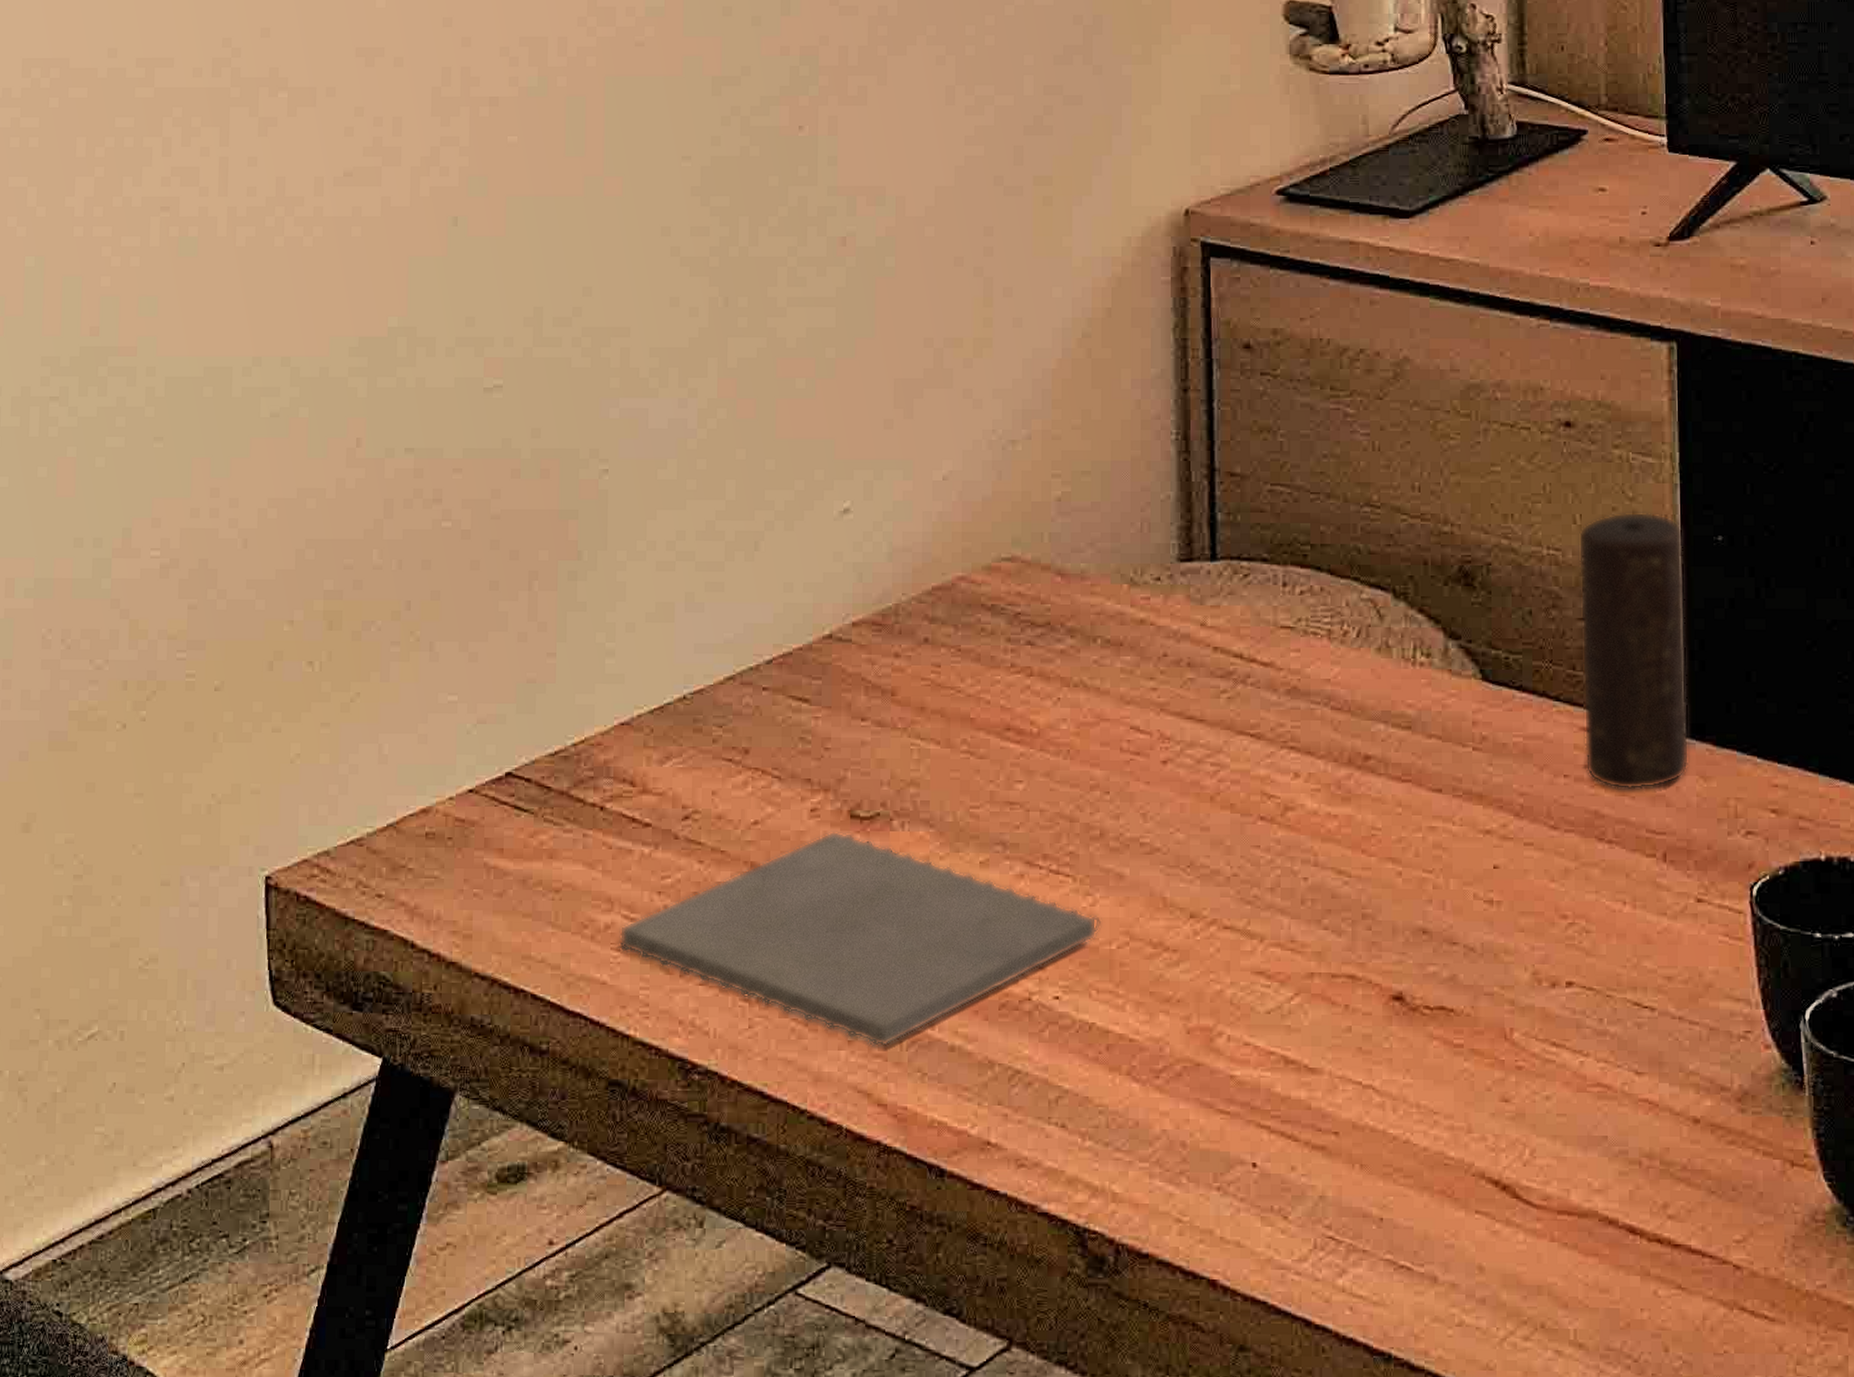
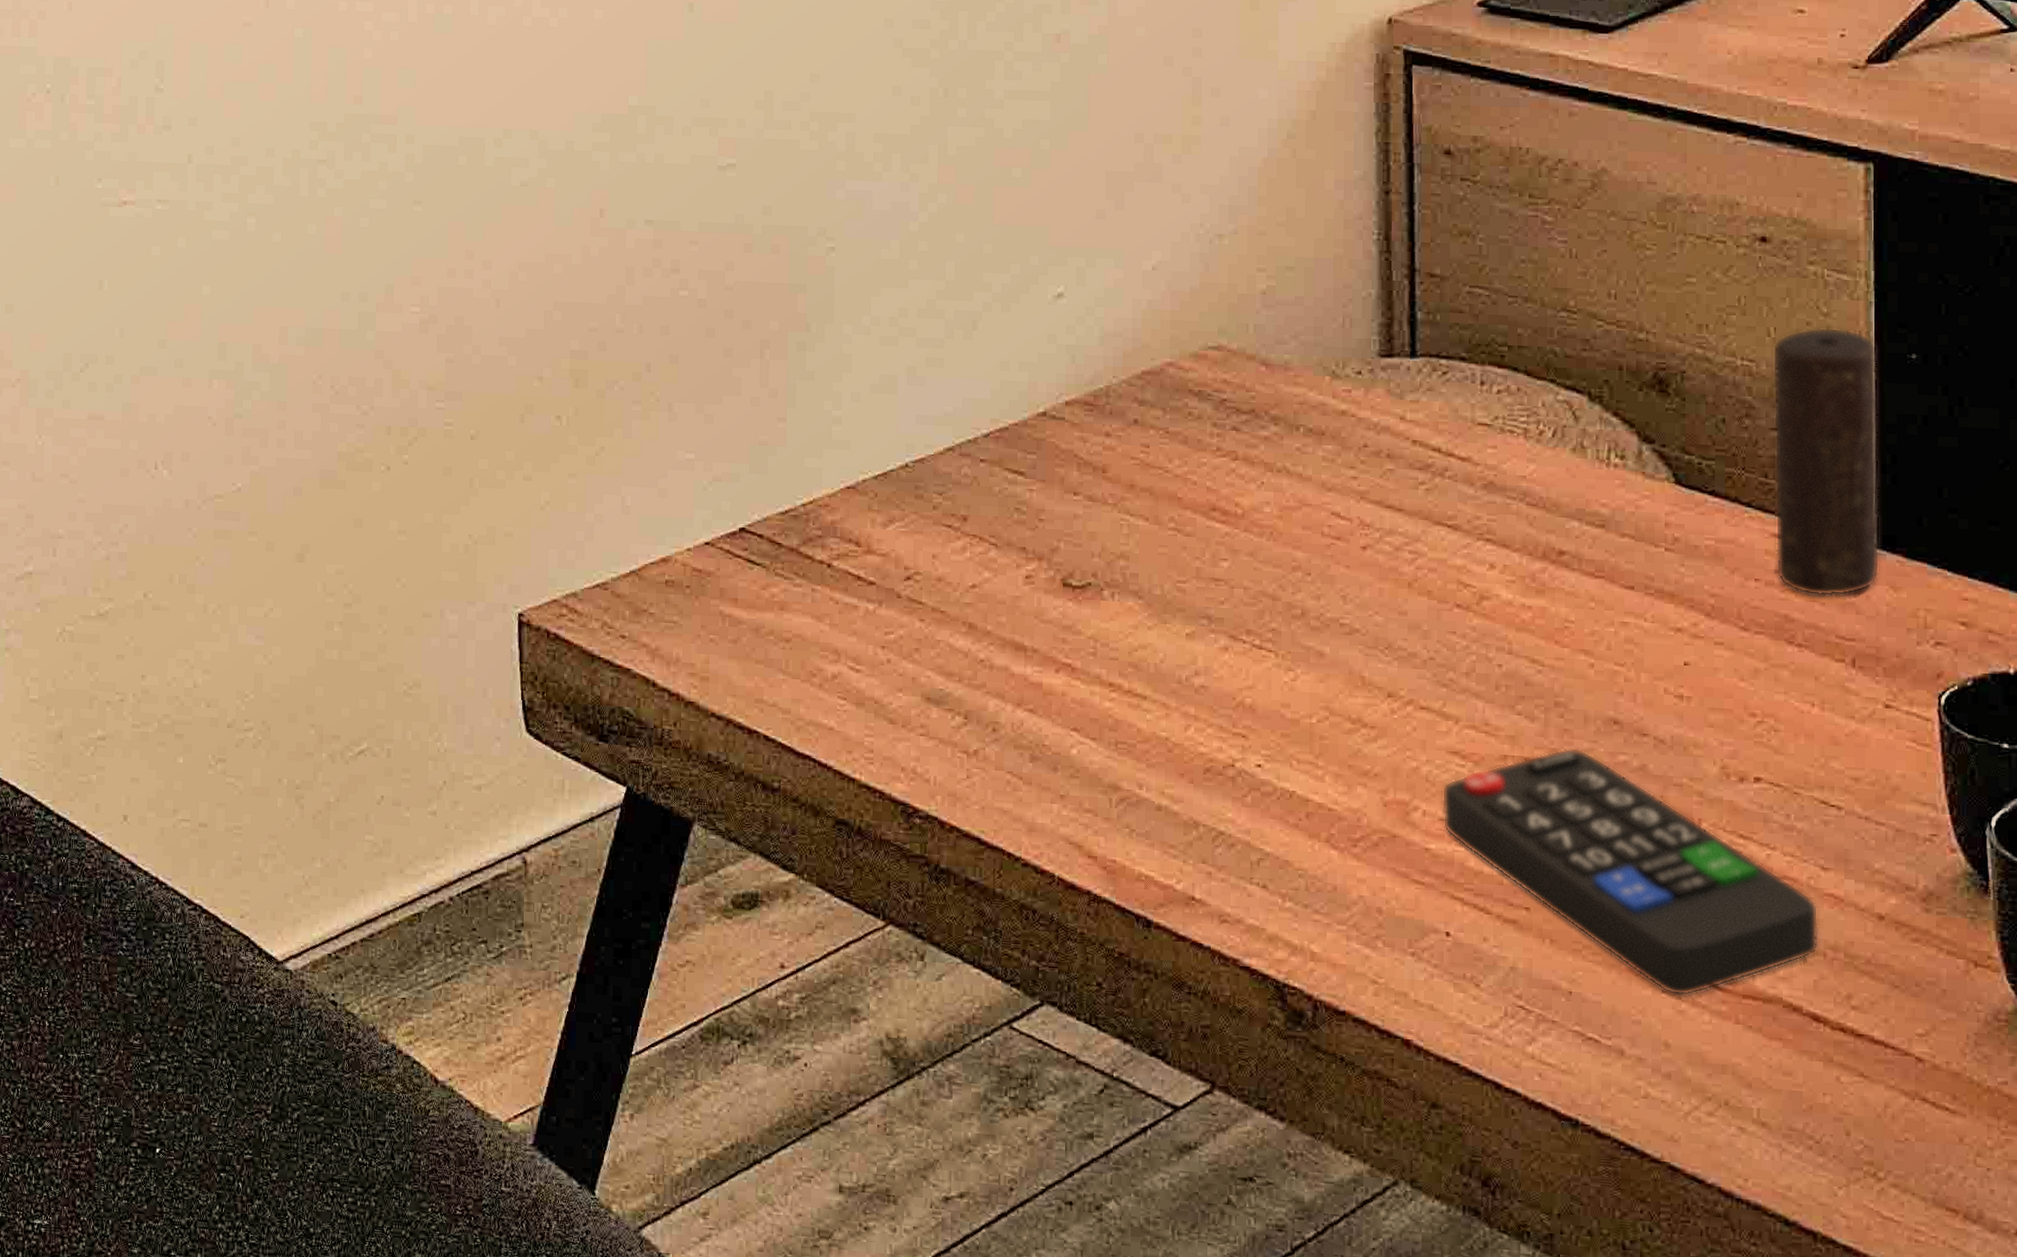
notepad: present [619,831,1102,1047] -> none [845,597,1303,803]
remote control: none [1247,961,1634,1216] -> present [1441,747,1819,997]

